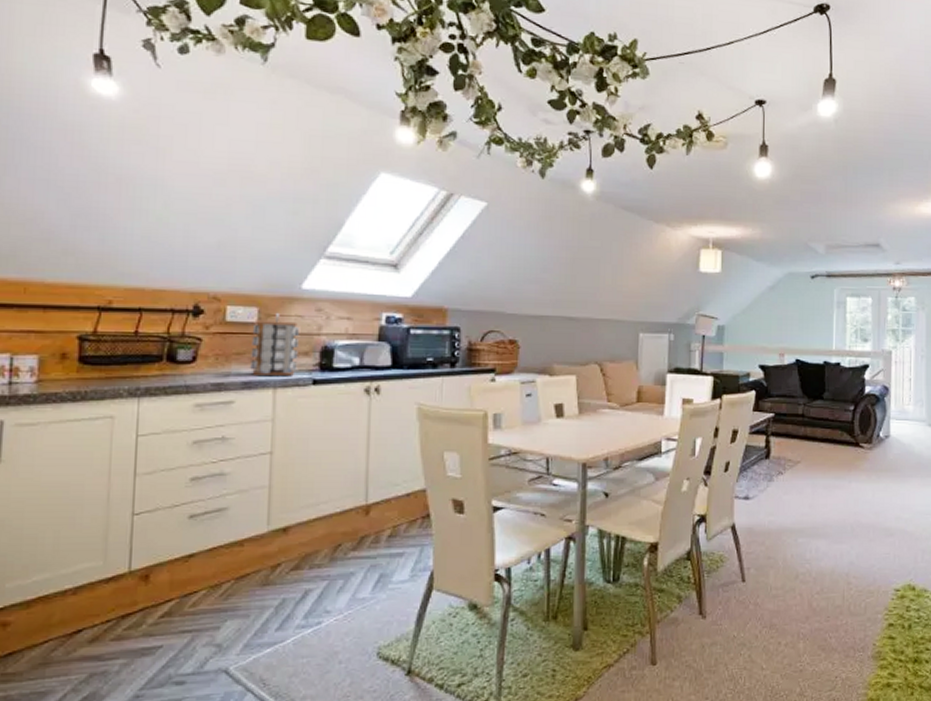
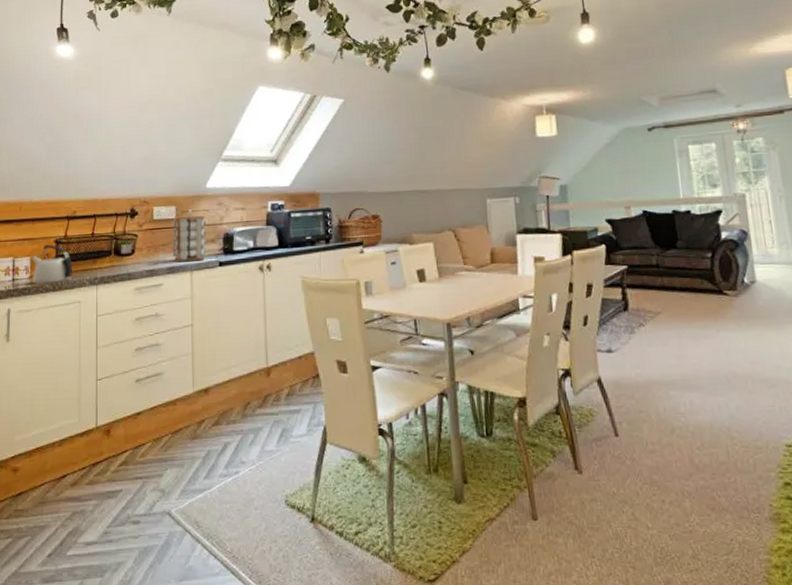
kettle: none [39,340,105,394] -> present [31,244,74,286]

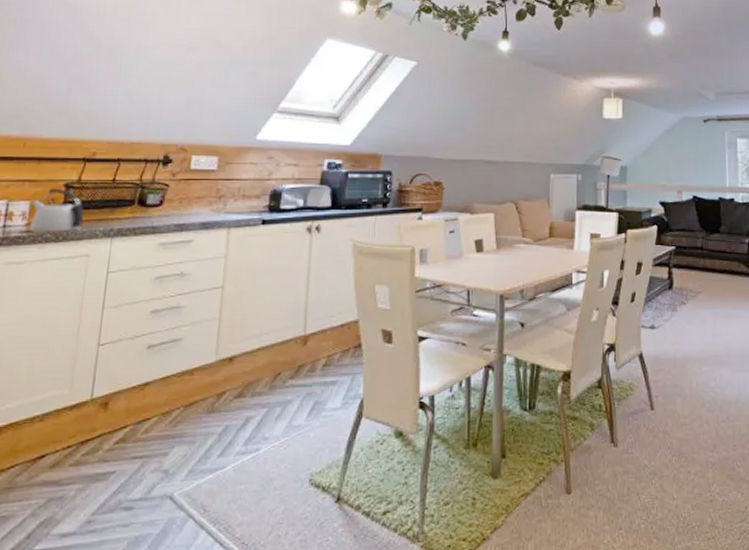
spice rack: present [172,208,207,262] -> none [209,160,252,218]

